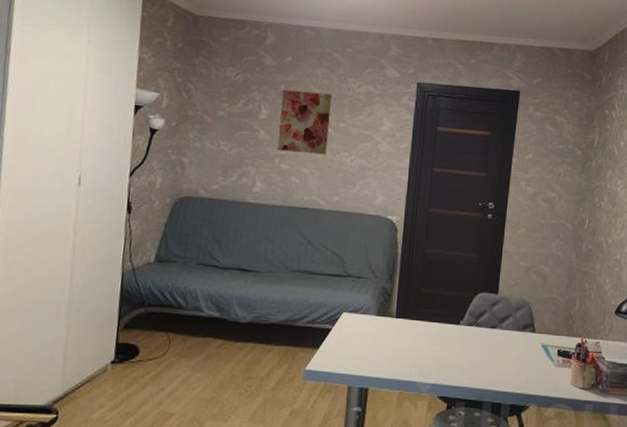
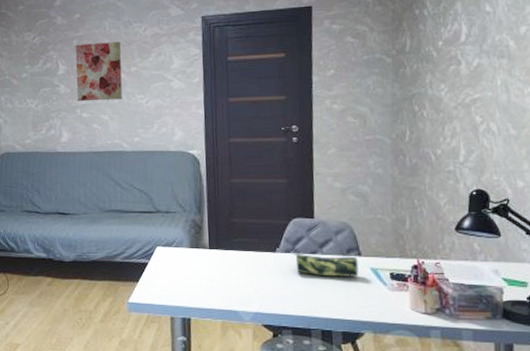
pencil case: none [476,326,532,352] -> present [294,253,359,277]

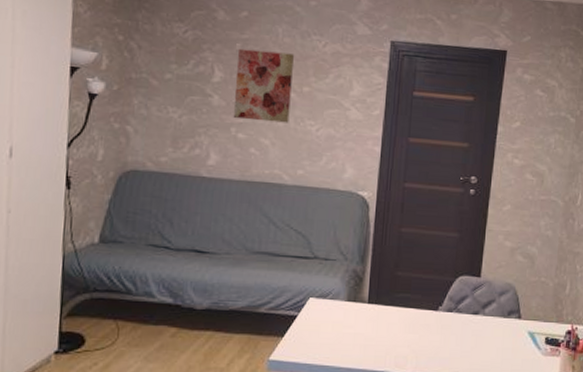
pencil case: present [294,253,359,277] -> none [456,313,517,340]

